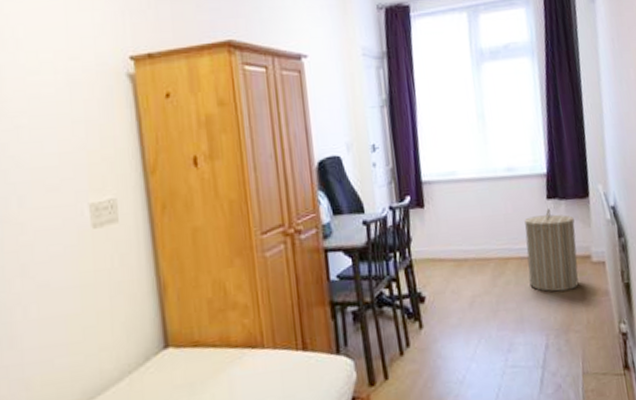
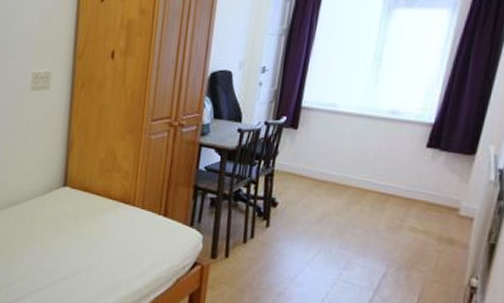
laundry hamper: present [524,209,579,292] -> none [384,156,451,234]

